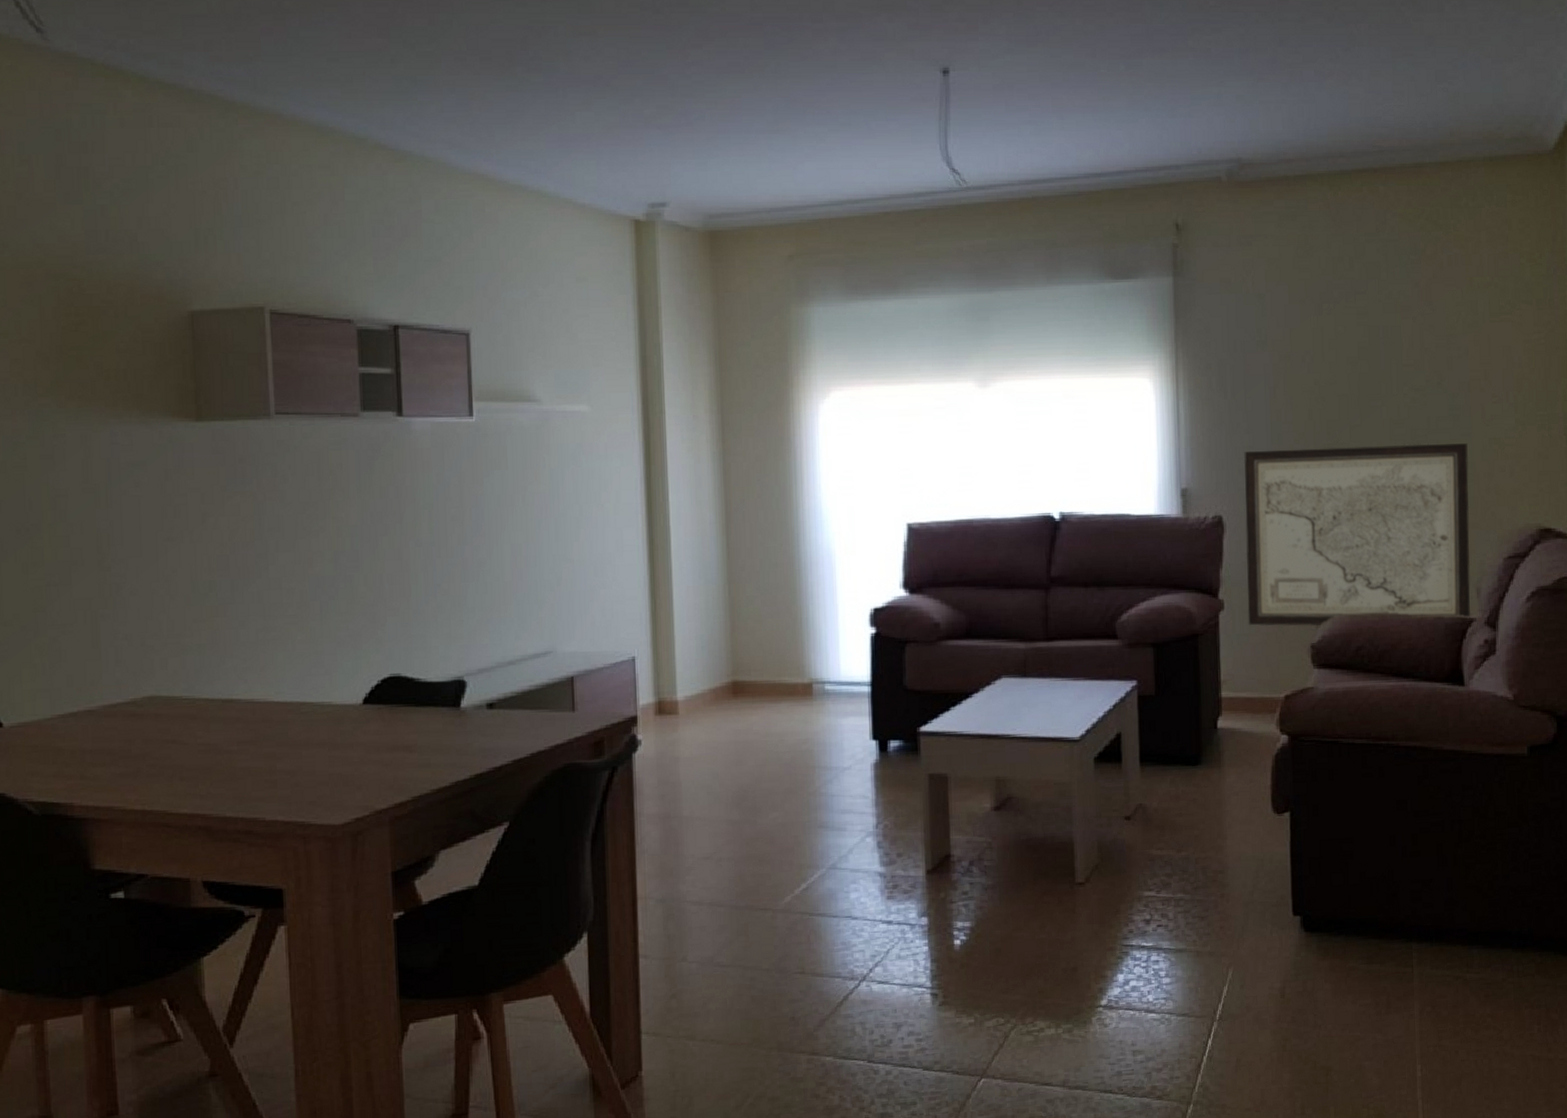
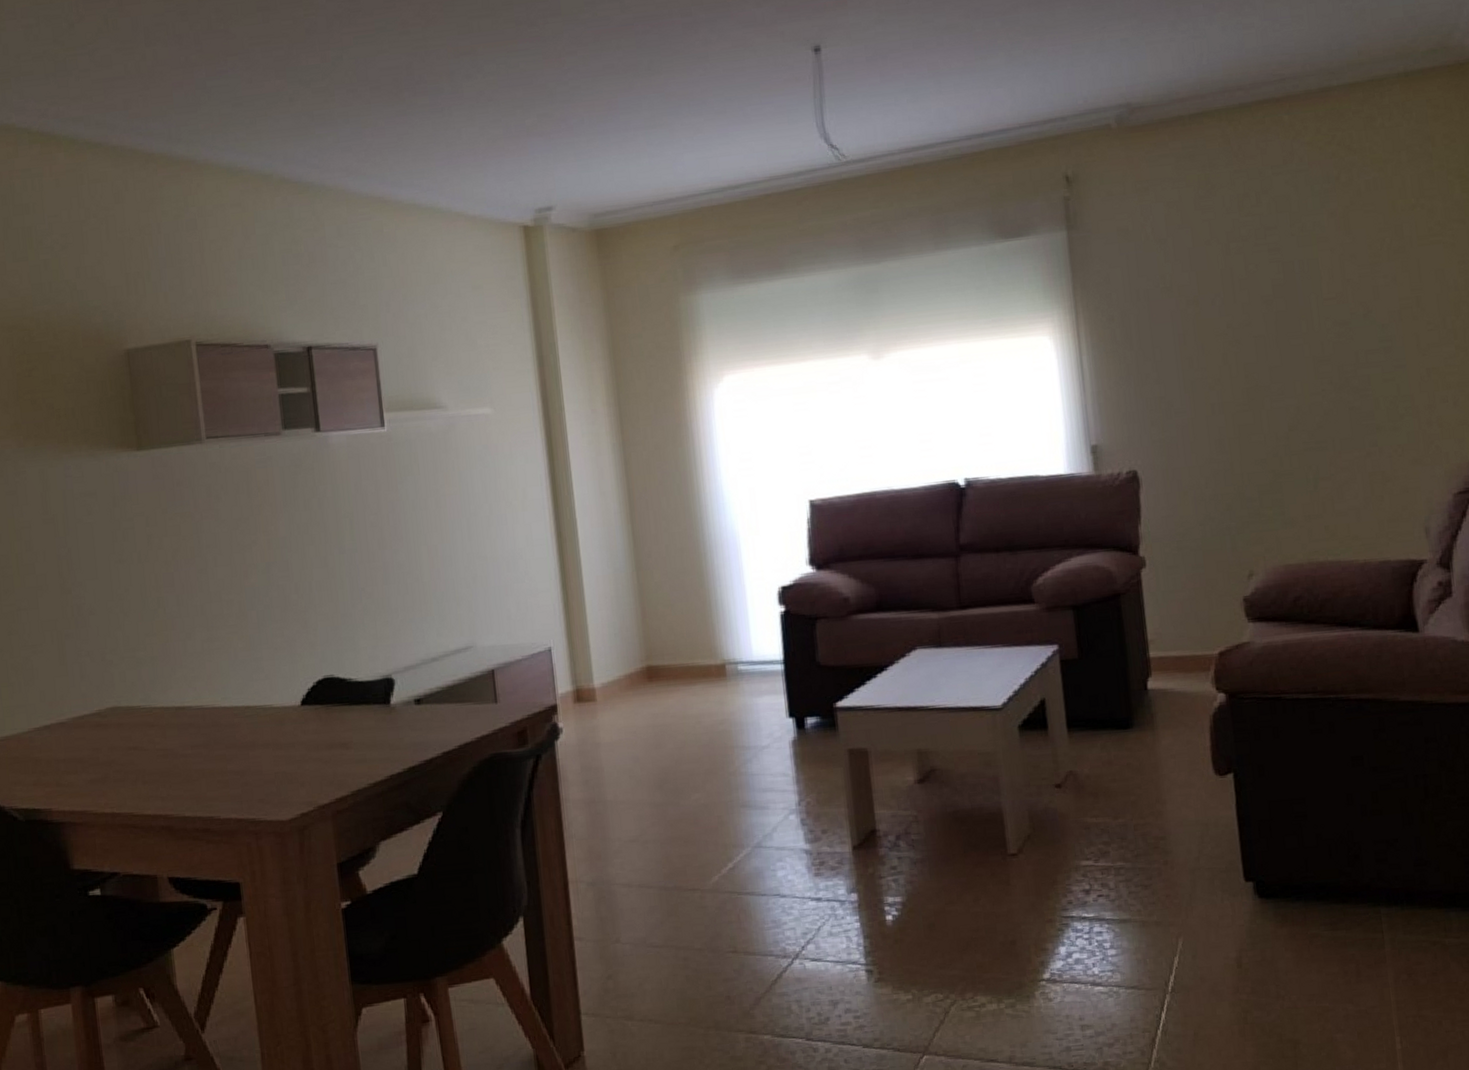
wall art: present [1243,443,1471,627] -> none [1156,376,1421,582]

